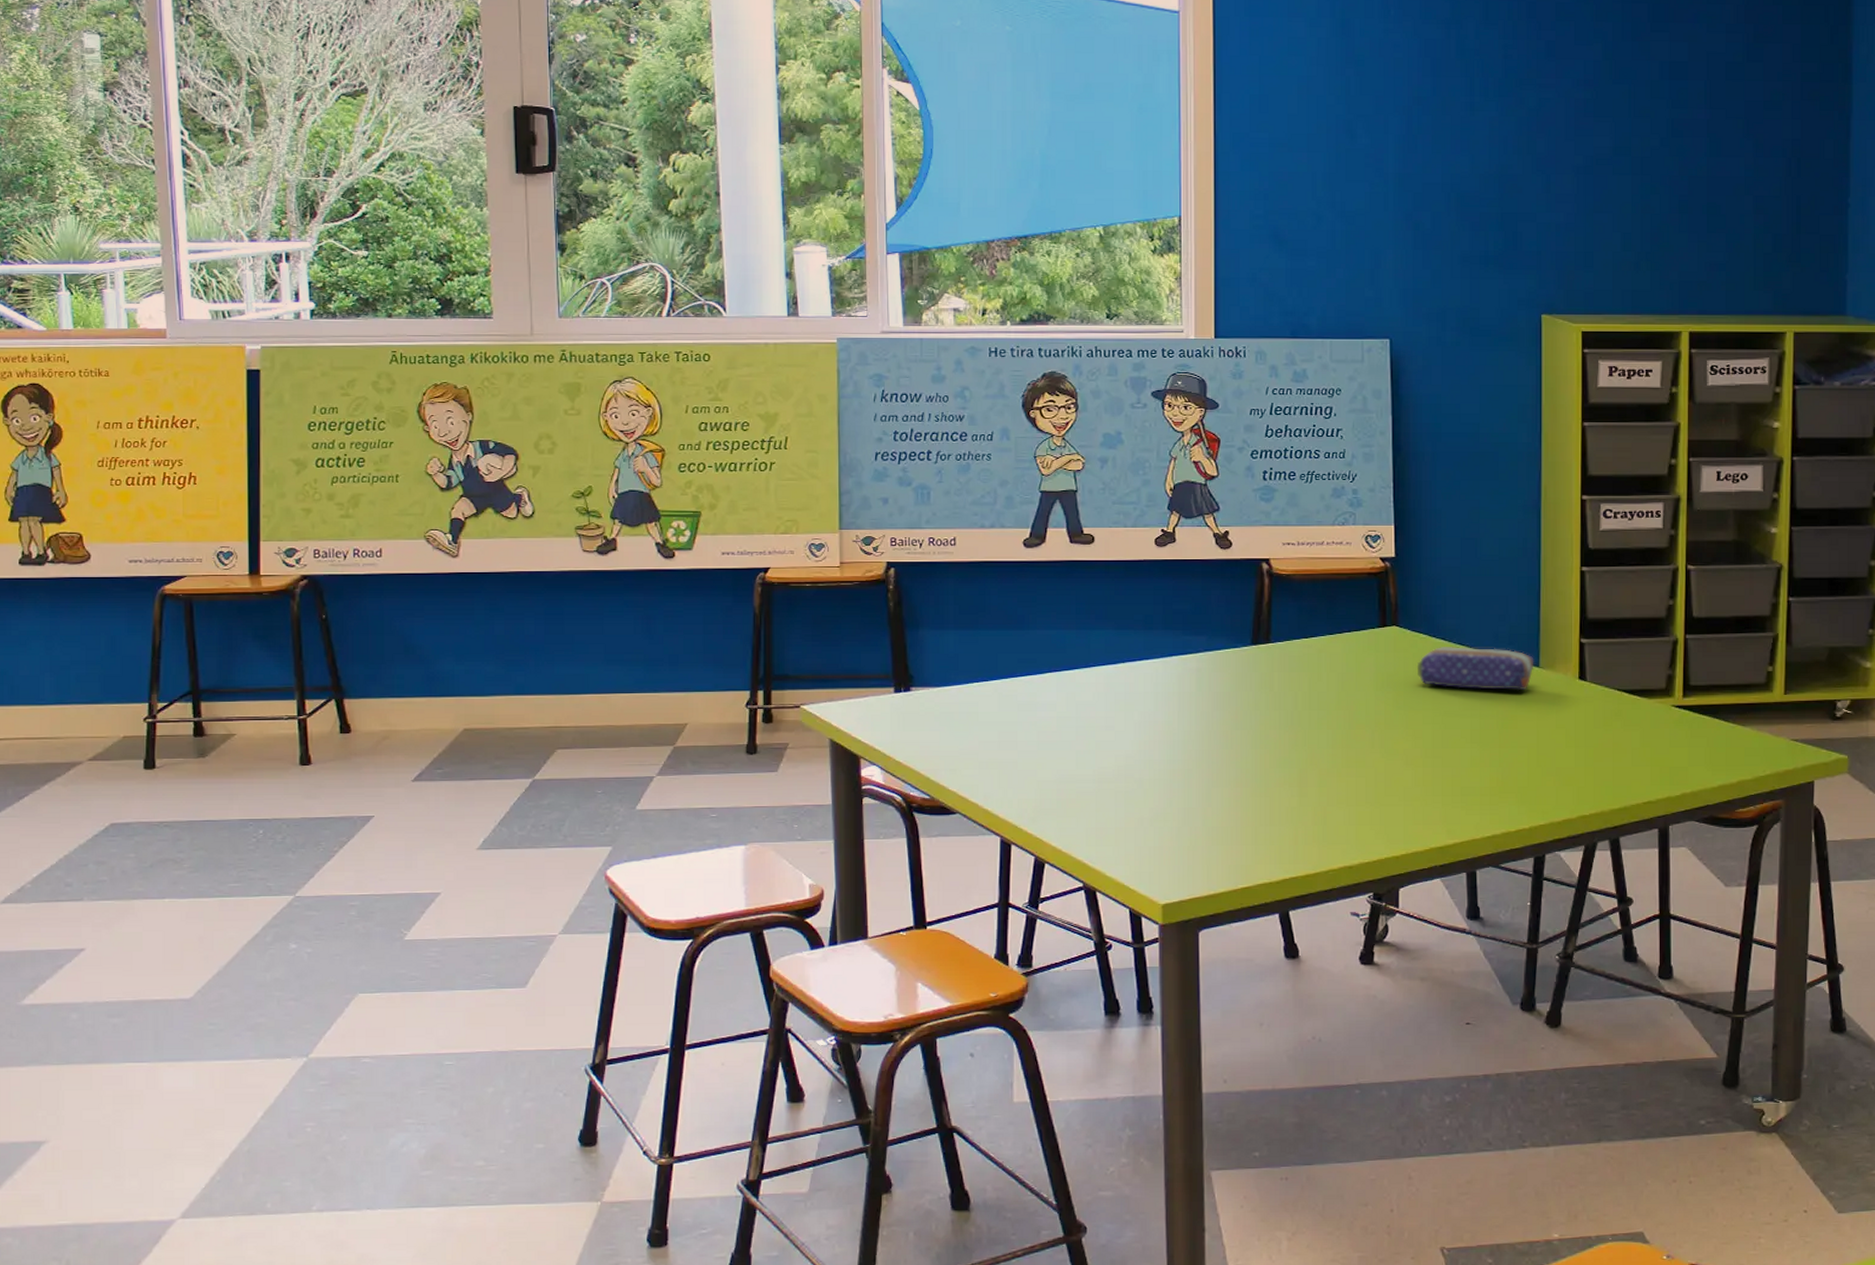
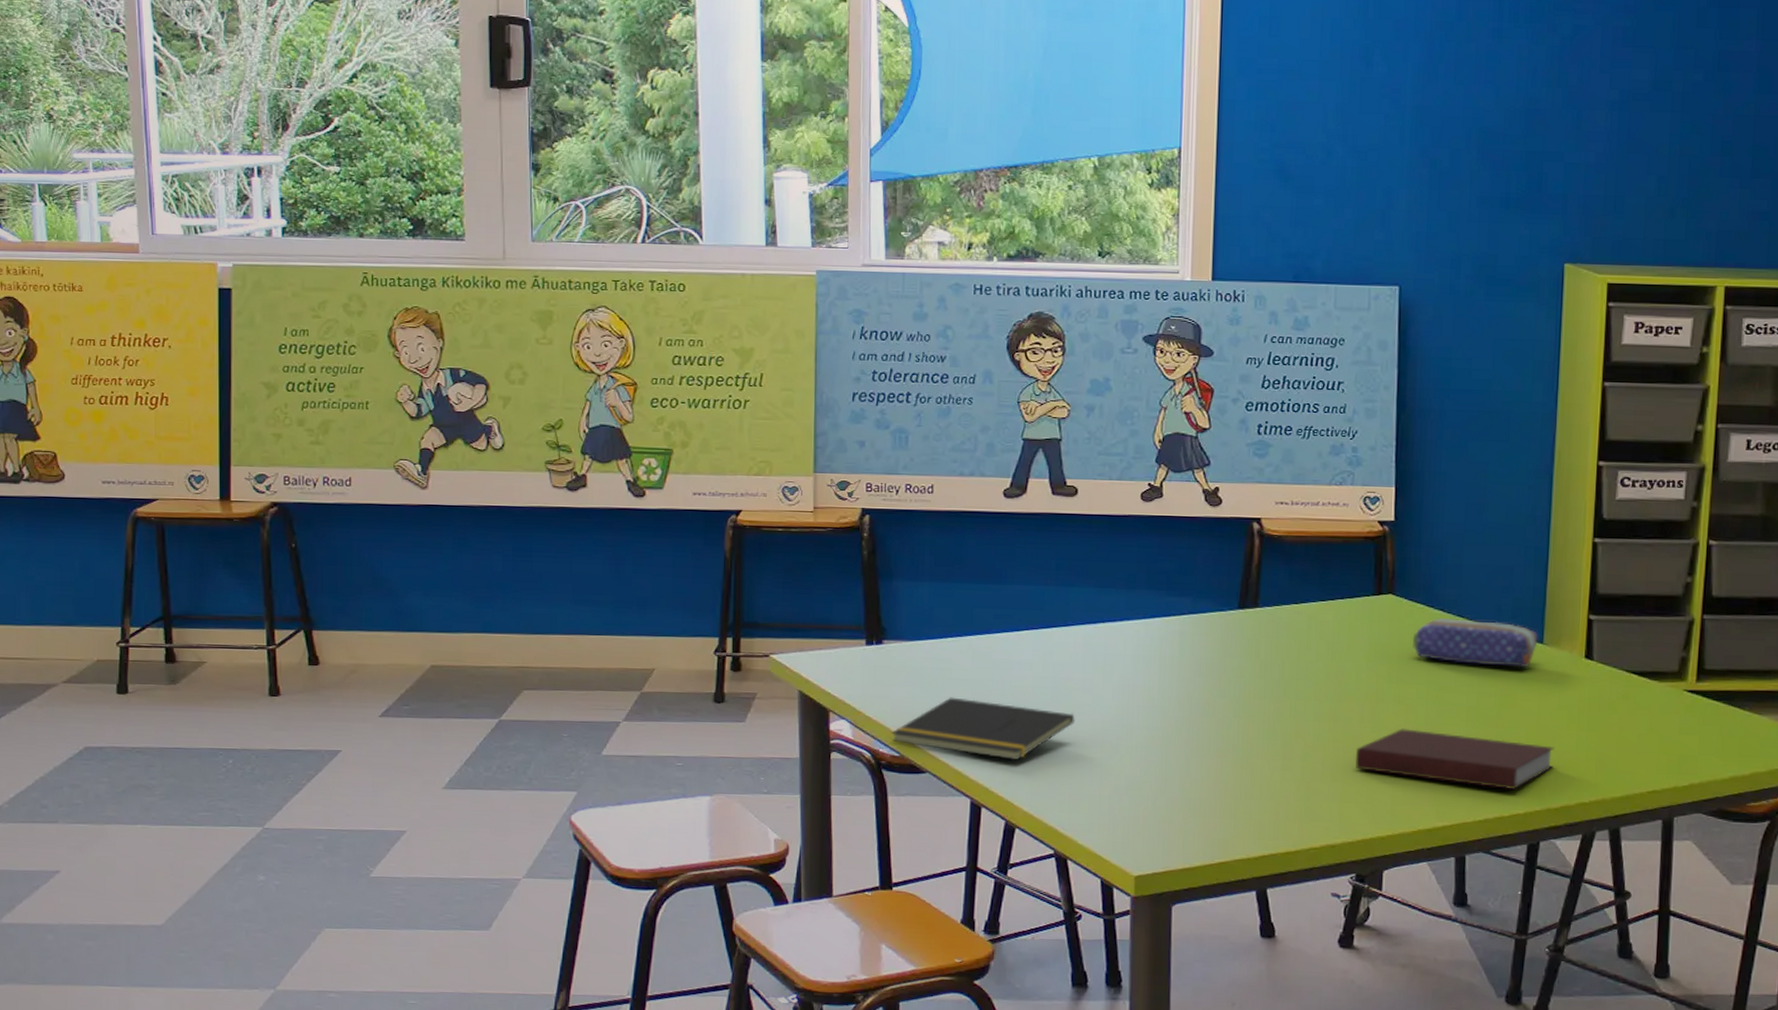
notepad: none [921,740,1099,799] -> present [891,697,1075,761]
notebook: none [1369,752,1555,807] -> present [1356,728,1554,790]

